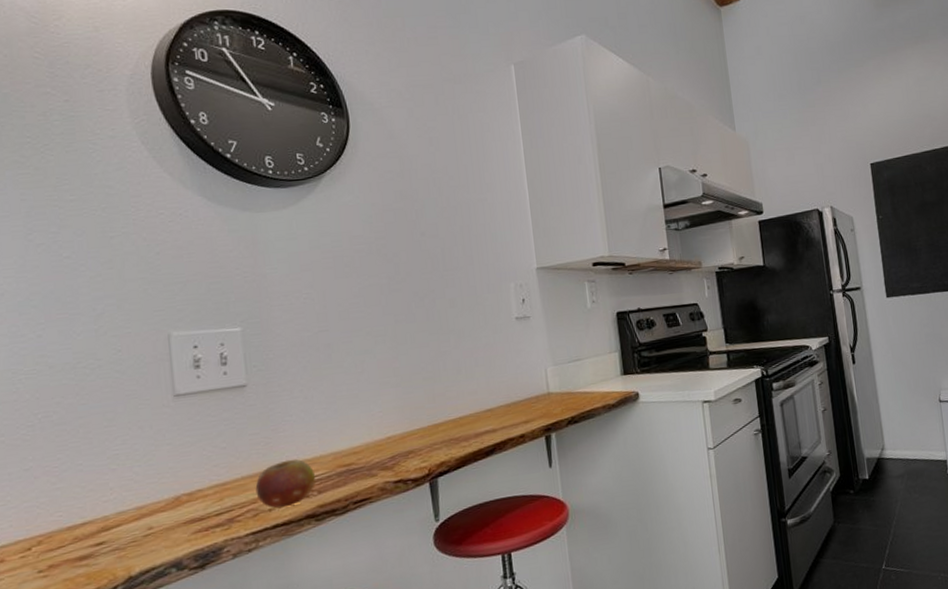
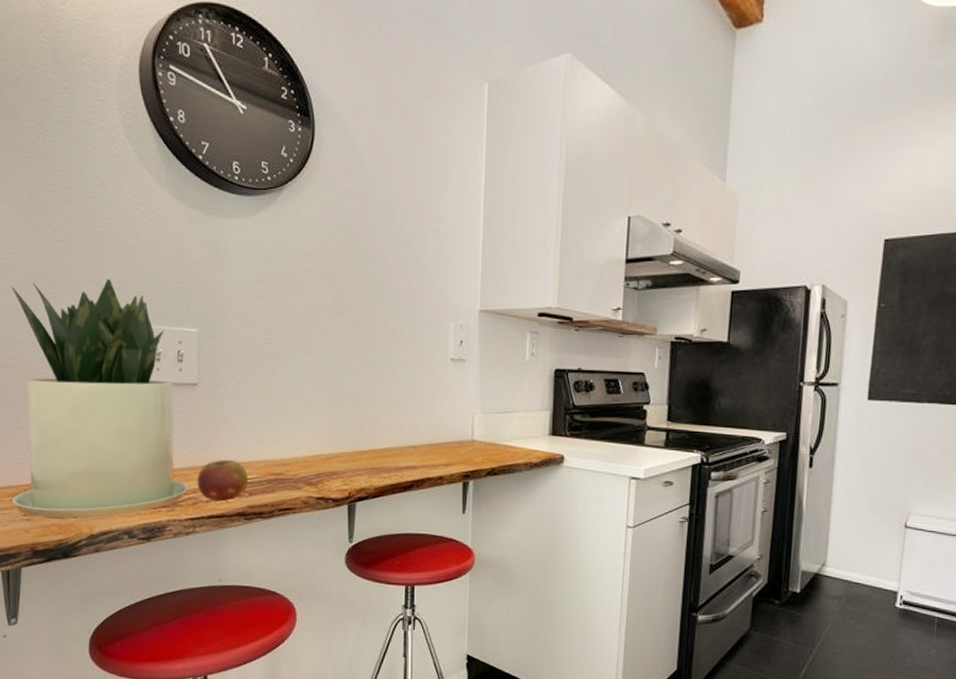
planter: none [9,289,246,570] -> present [11,279,188,518]

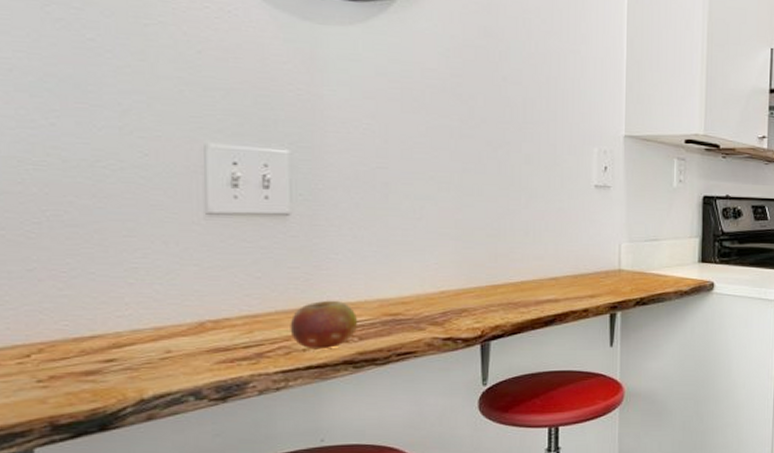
planter: present [11,279,188,518] -> none [17,88,279,382]

